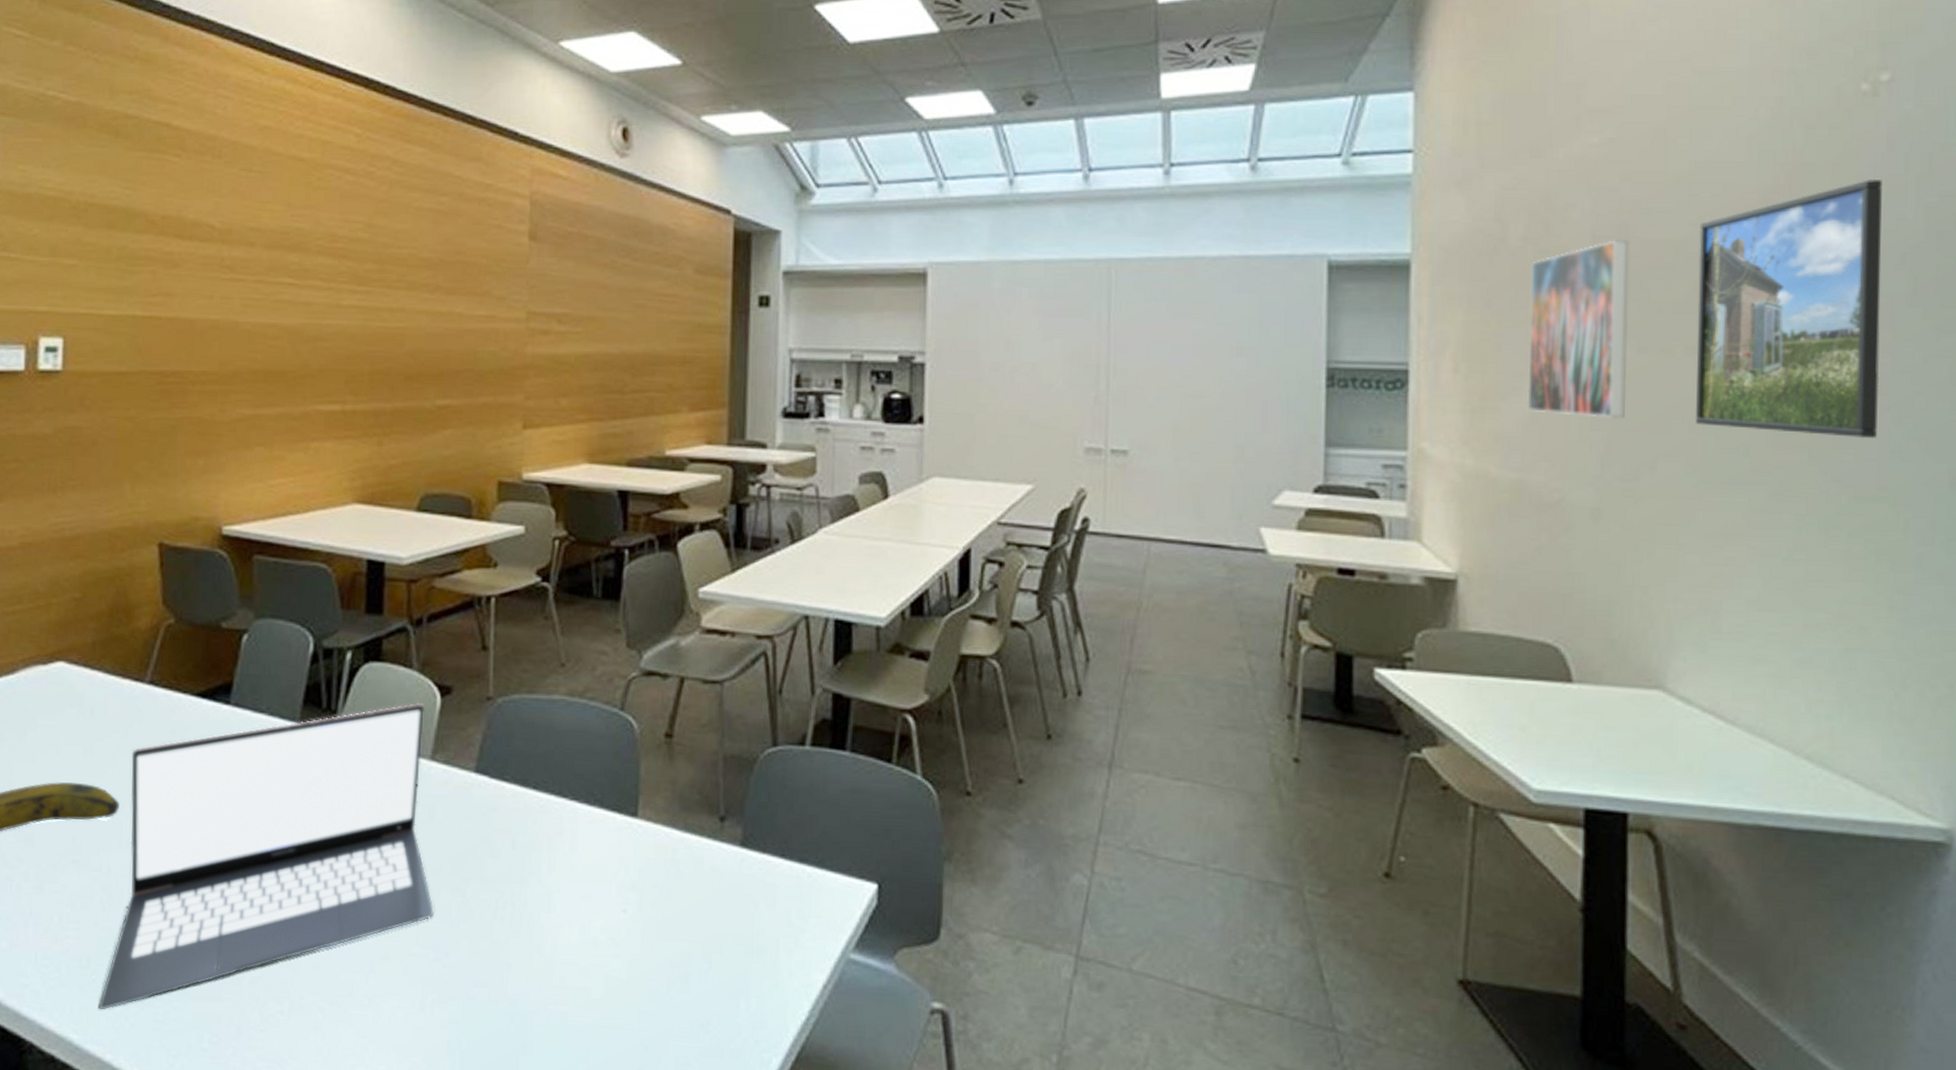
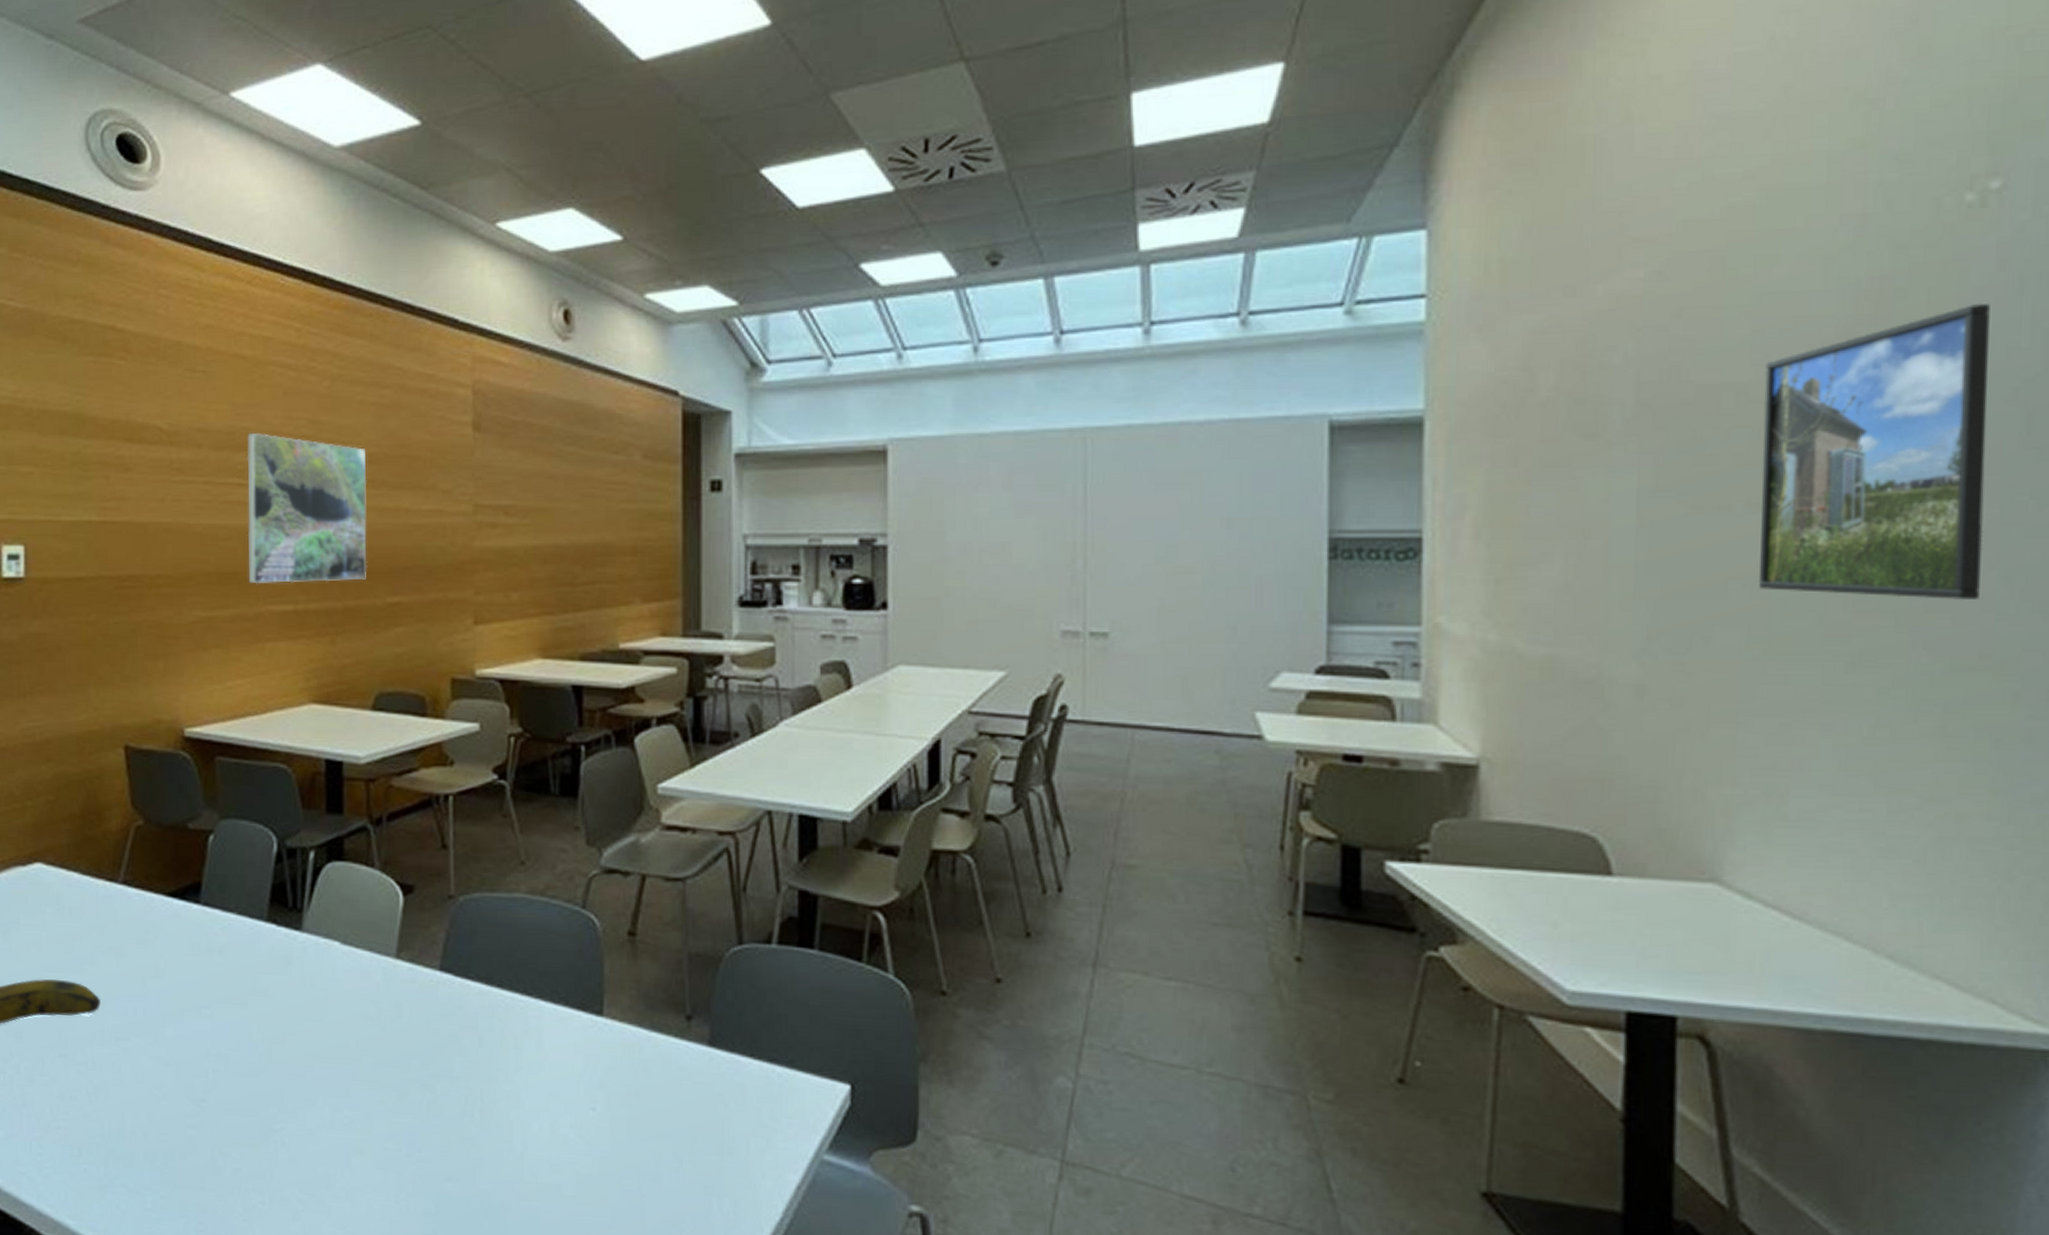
laptop: present [99,702,434,1011] -> none [91,901,405,1198]
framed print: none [296,233,421,384] -> present [247,432,367,584]
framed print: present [1527,239,1629,418] -> none [1560,384,1681,585]

